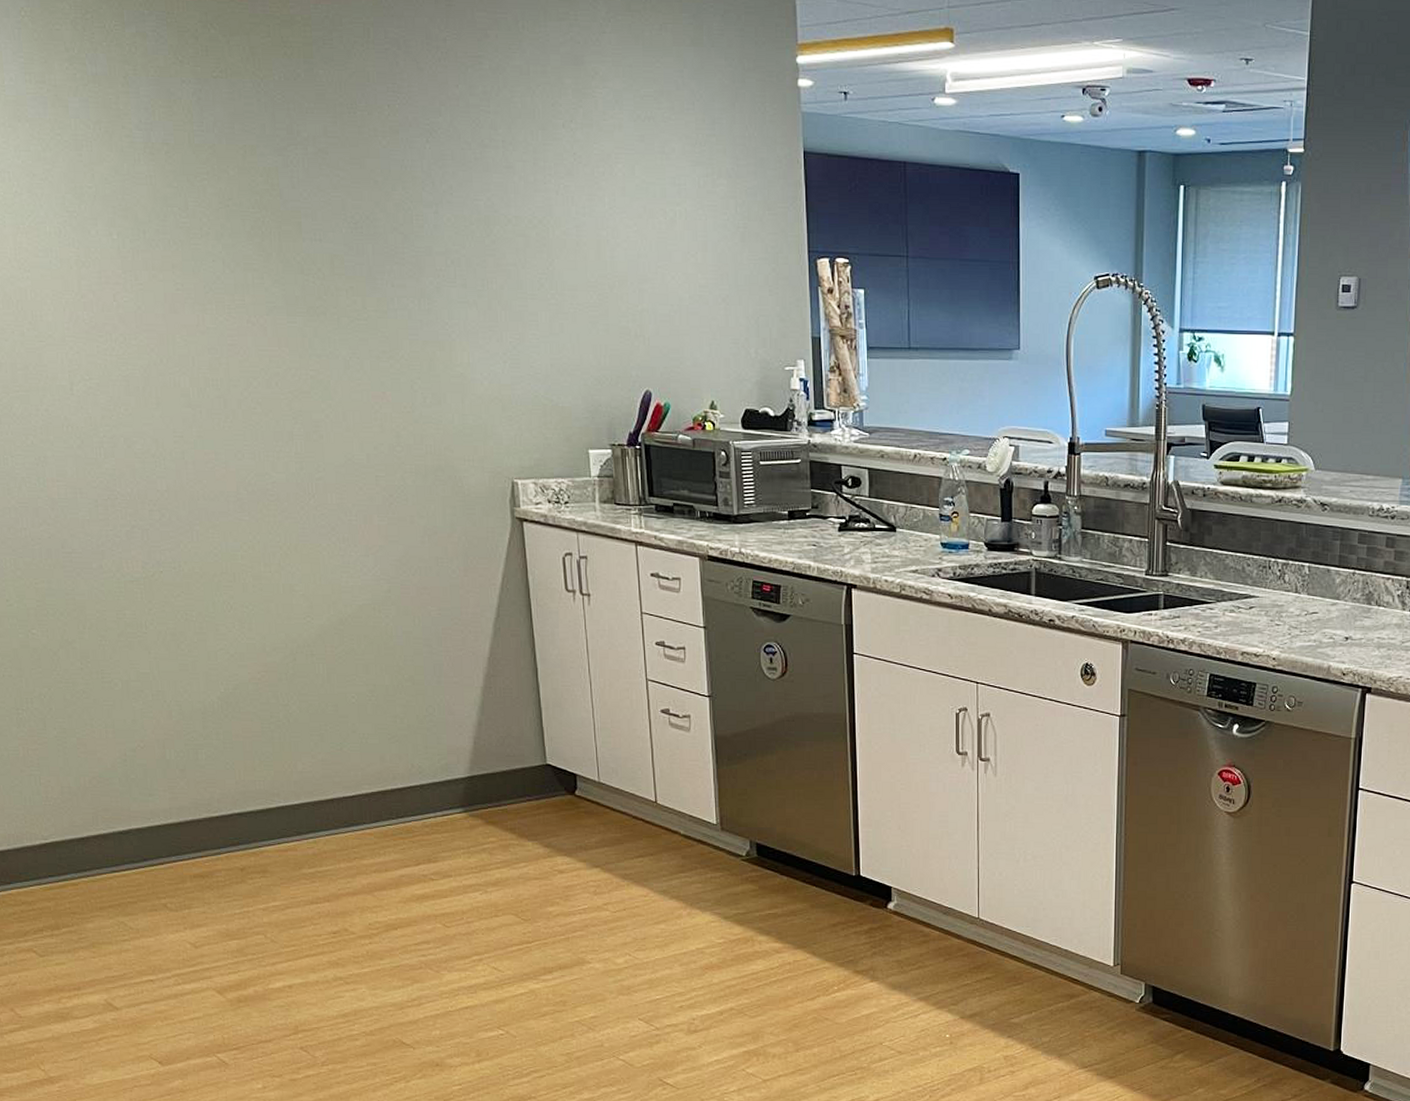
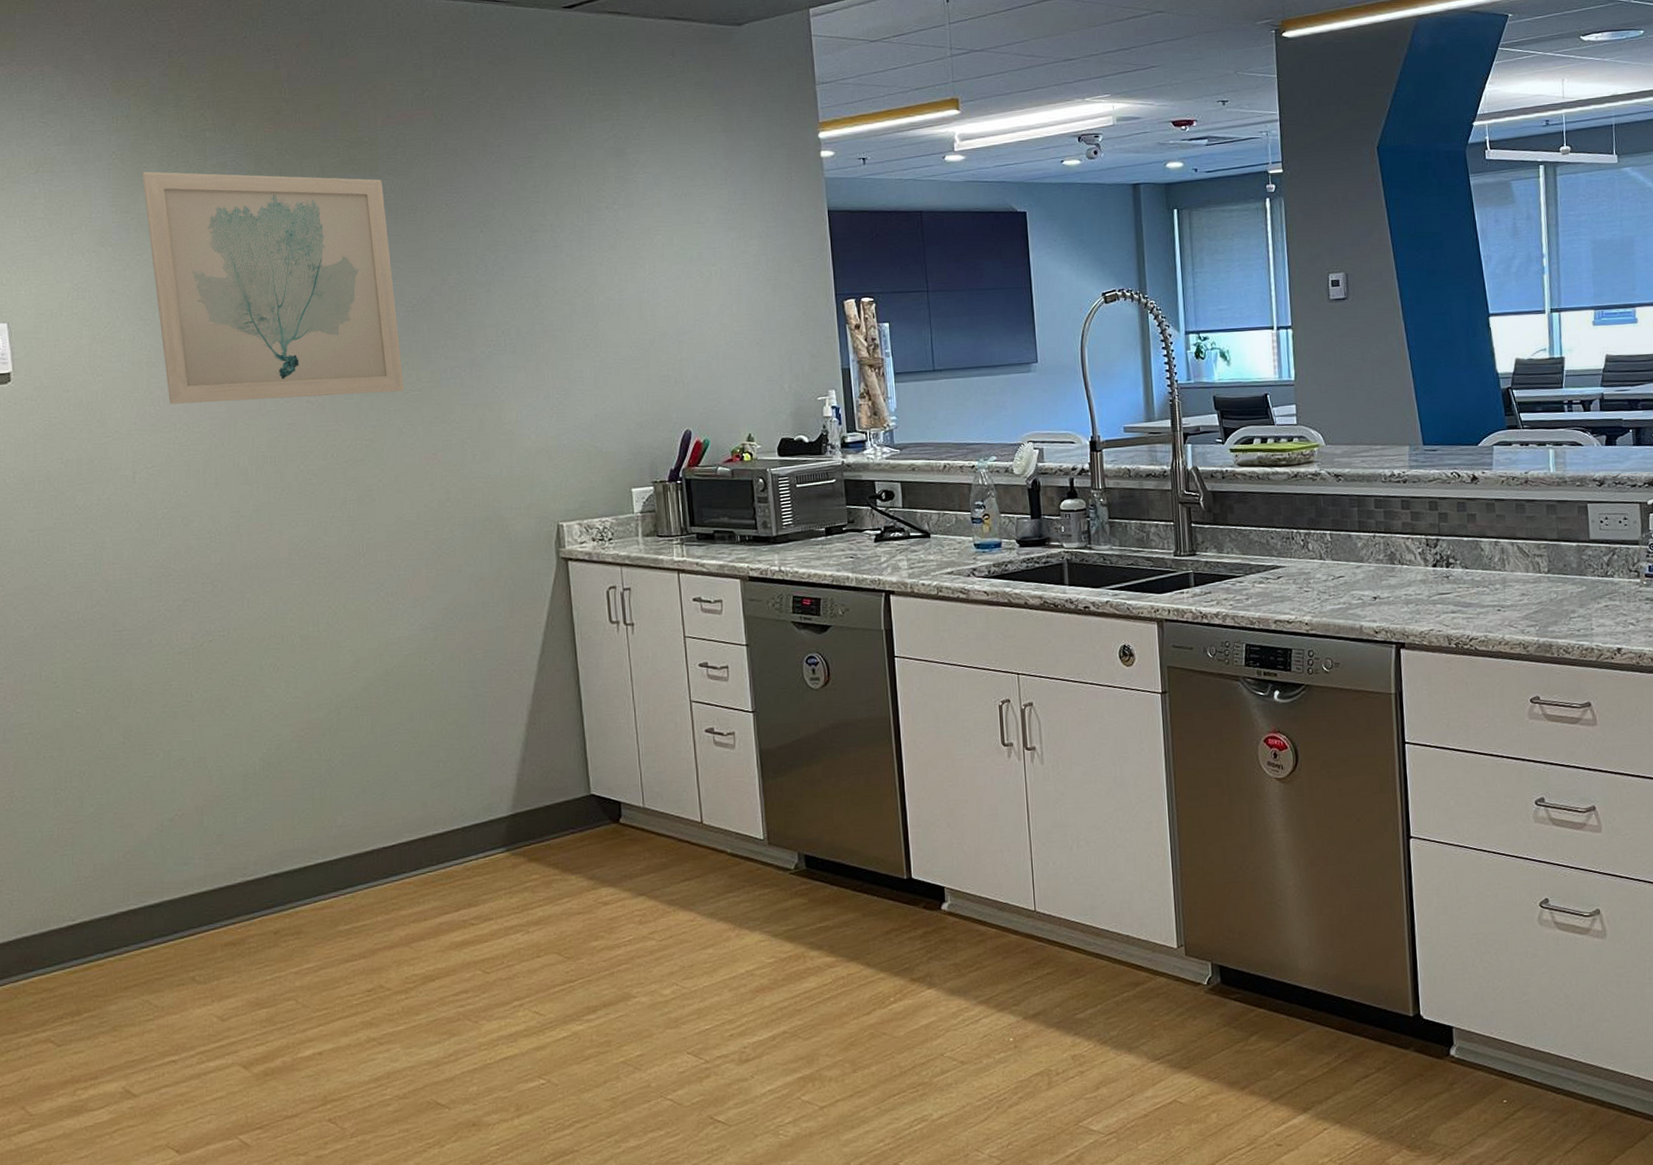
wall art: none [56,35,350,319] -> present [142,171,405,404]

